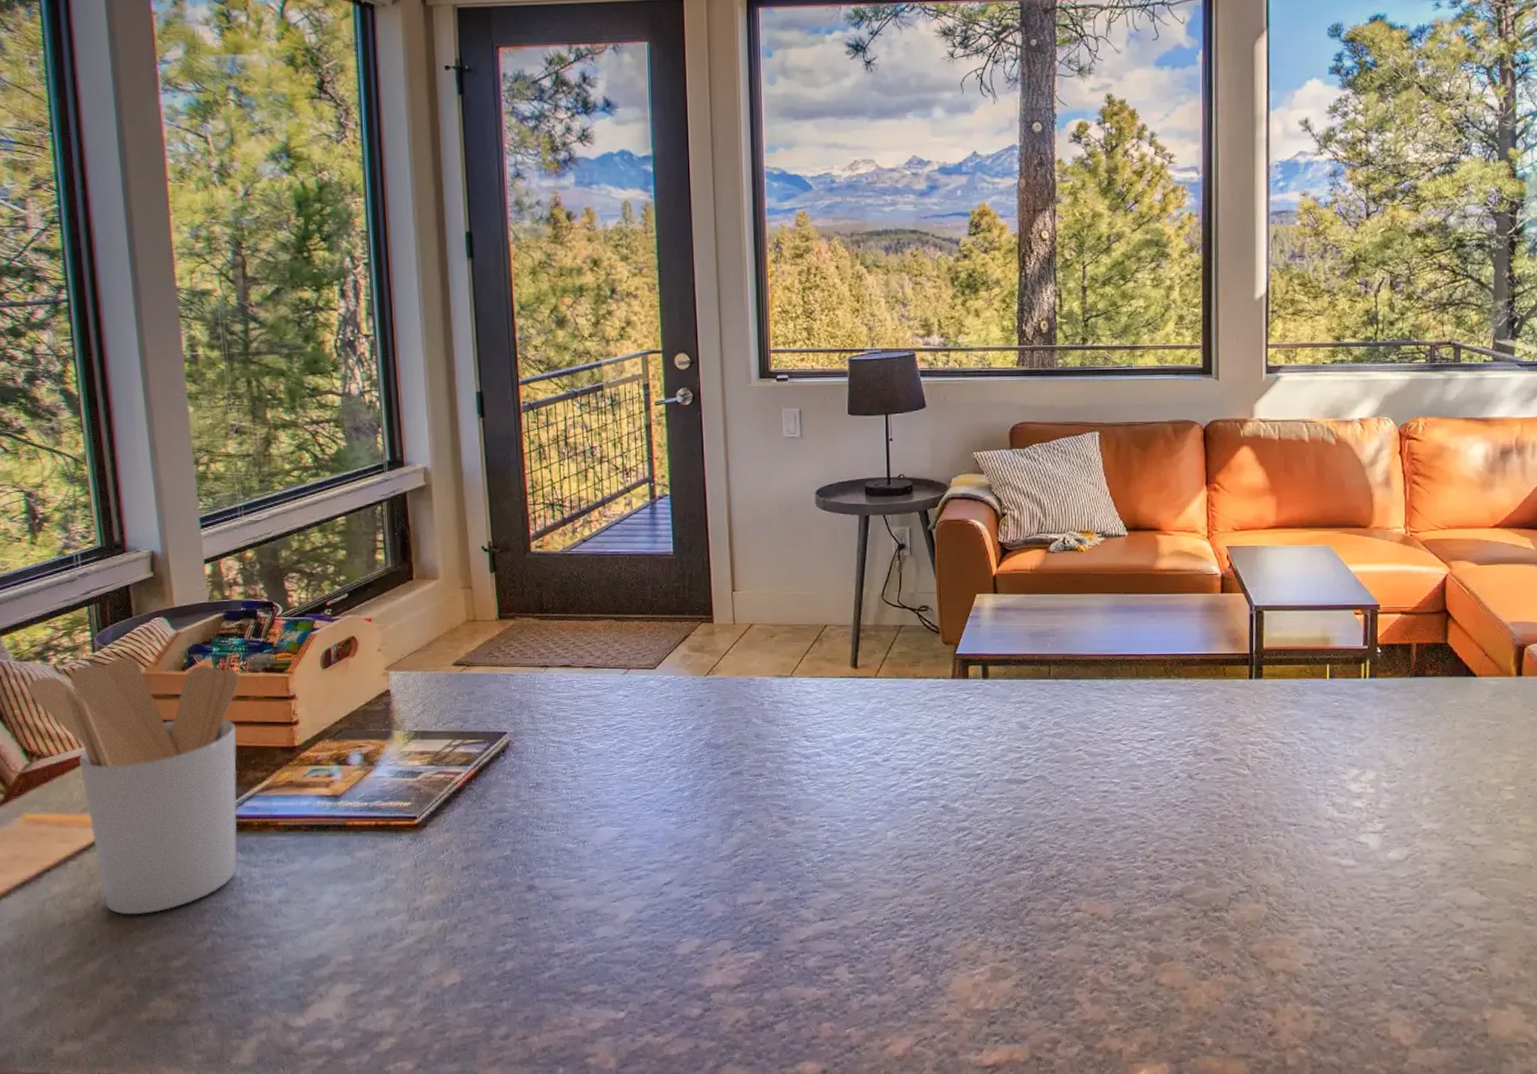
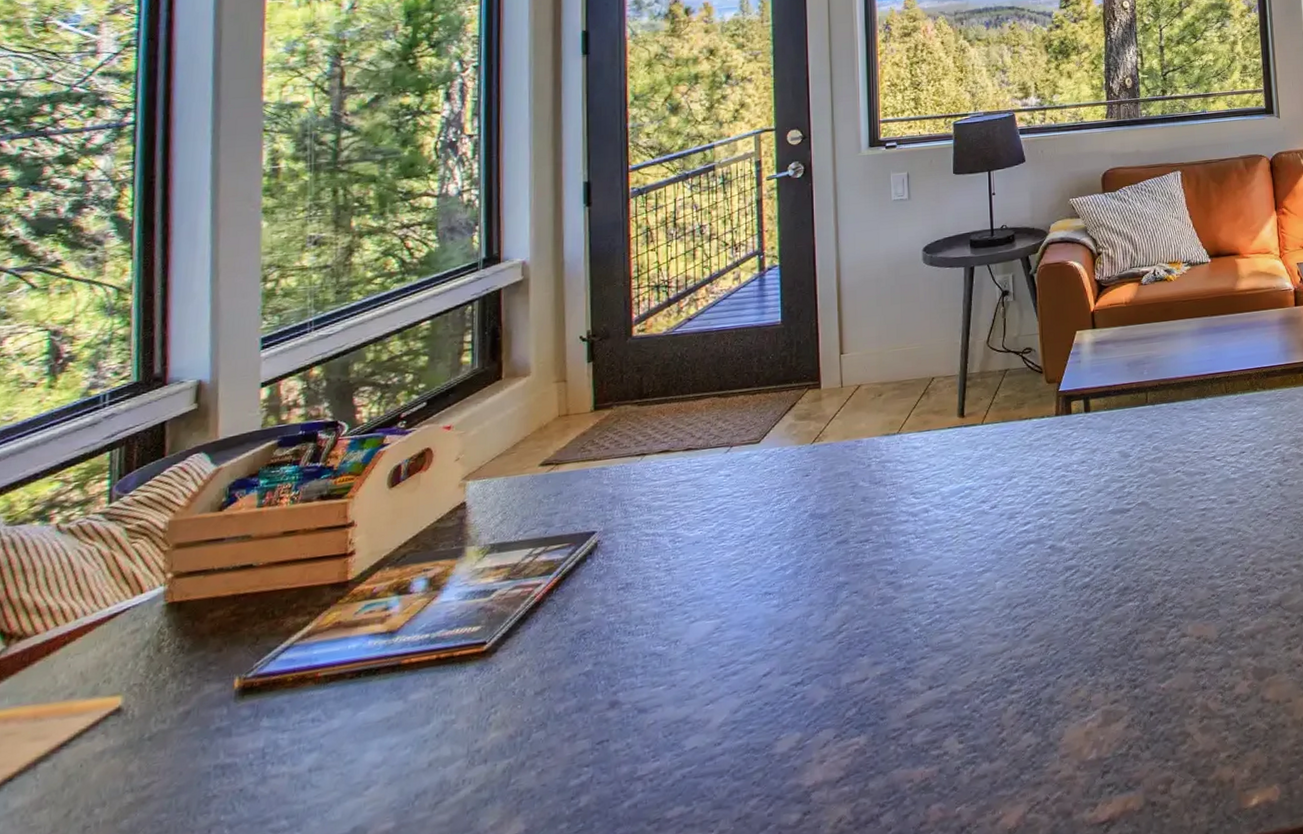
utensil holder: present [27,657,240,914] -> none [17,500,289,821]

